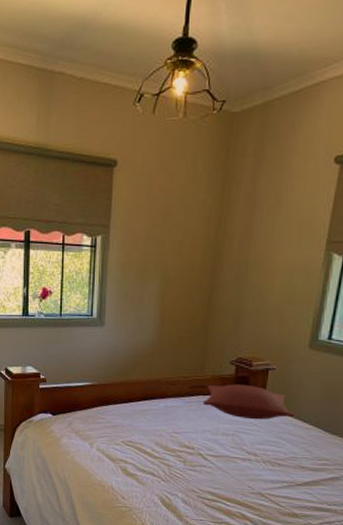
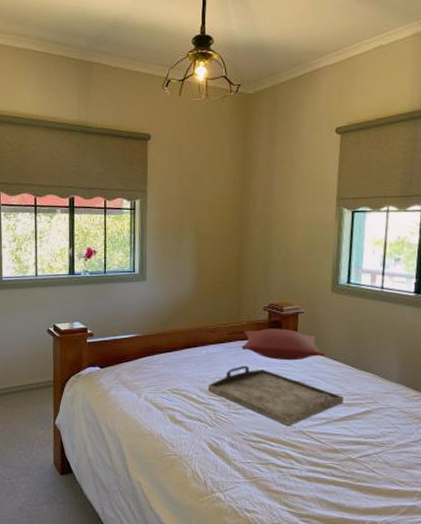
serving tray: none [164,421,310,487] -> present [208,365,344,426]

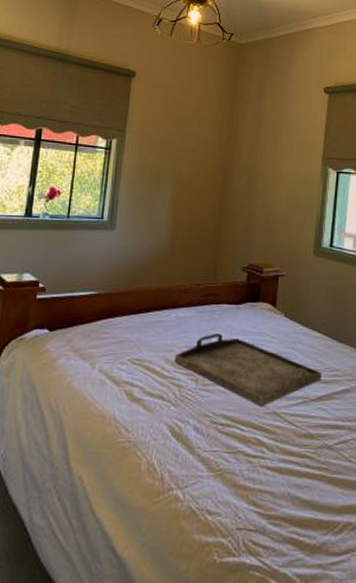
pillow: present [241,328,326,361] -> none [215,291,305,330]

